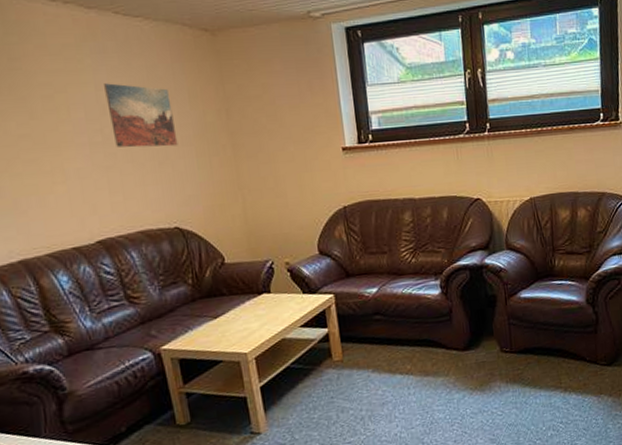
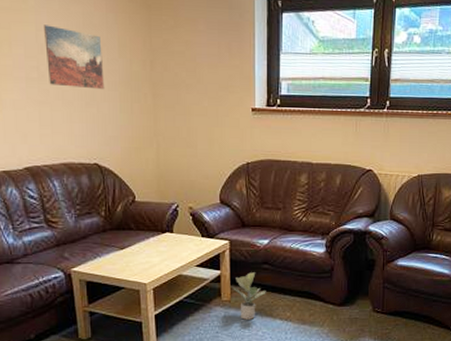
potted plant: none [344,325,382,380] -> present [233,272,266,320]

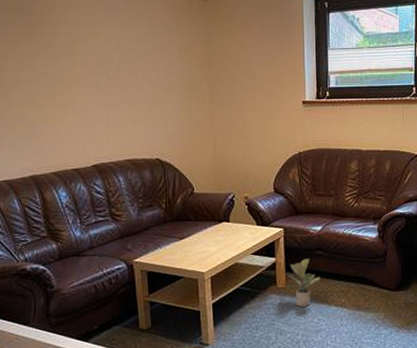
wall art: present [44,25,105,90] -> none [113,36,166,91]

